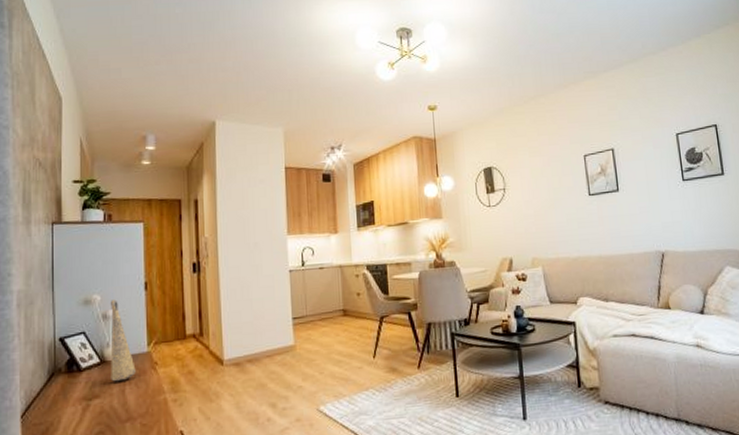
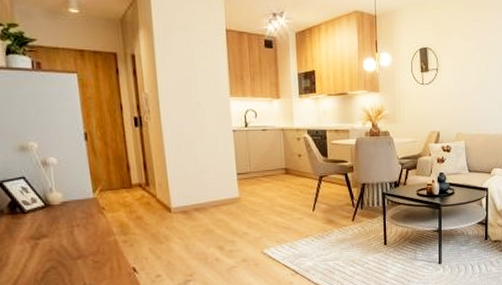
decorative vase: present [110,299,136,382] -> none [48,148,83,224]

